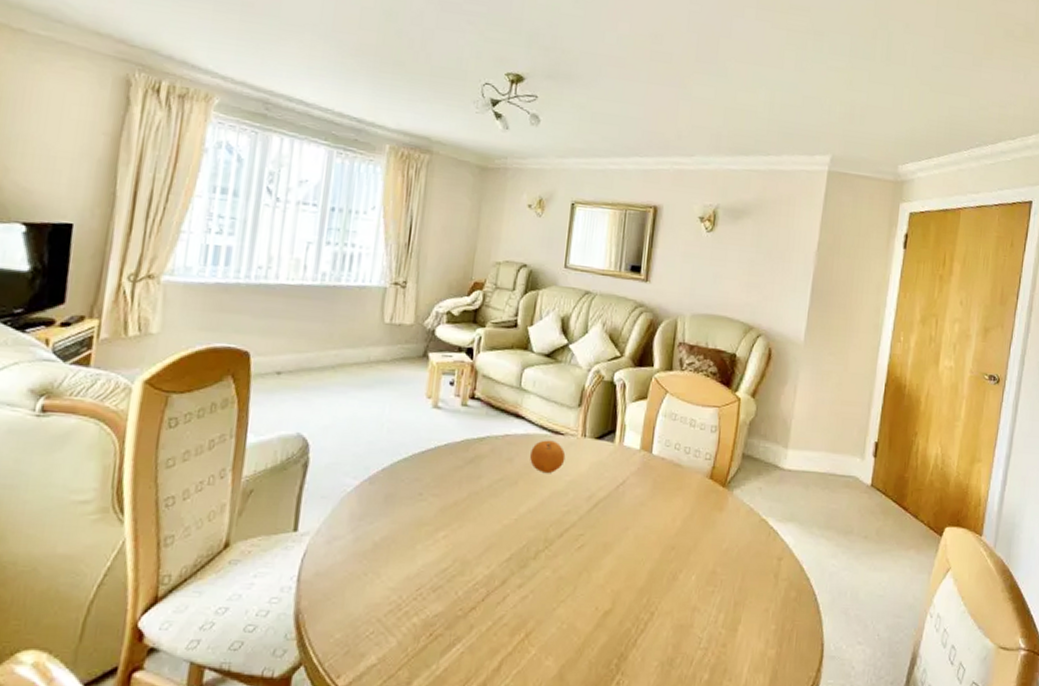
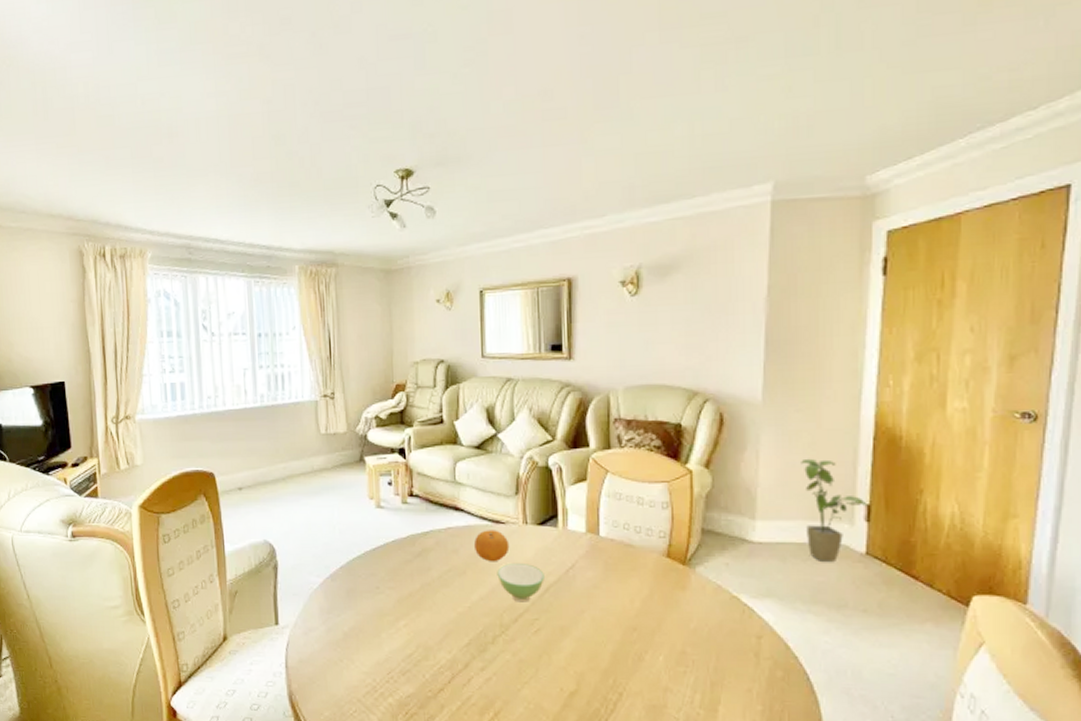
bowl: none [548,475,596,517] -> present [497,562,544,602]
house plant: none [827,396,876,491] -> present [801,458,868,561]

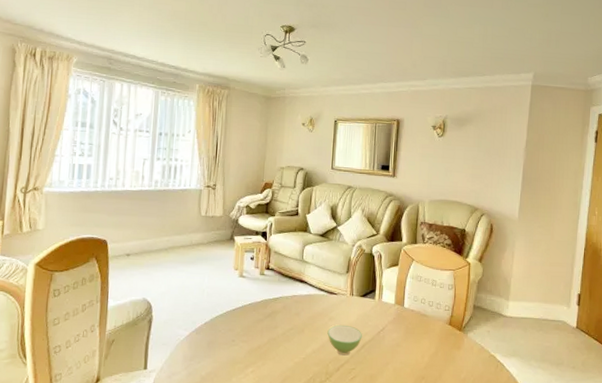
fruit: present [474,530,510,562] -> none [312,298,339,324]
house plant: present [801,458,868,561] -> none [540,259,579,332]

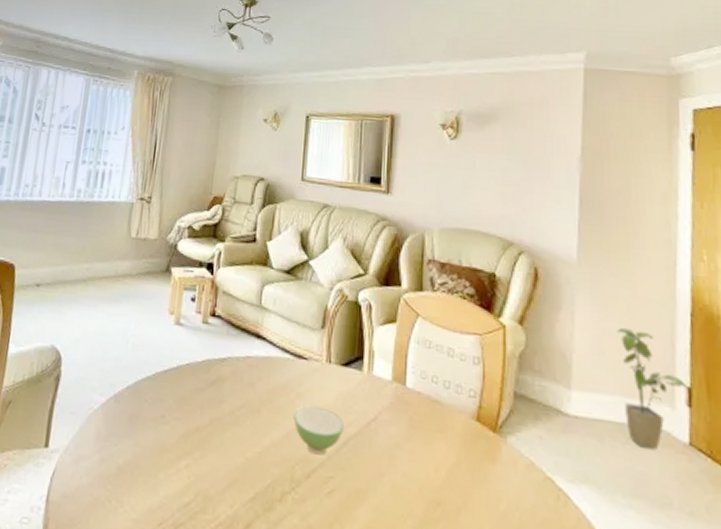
house plant: none [540,259,579,332] -> present [617,327,689,449]

